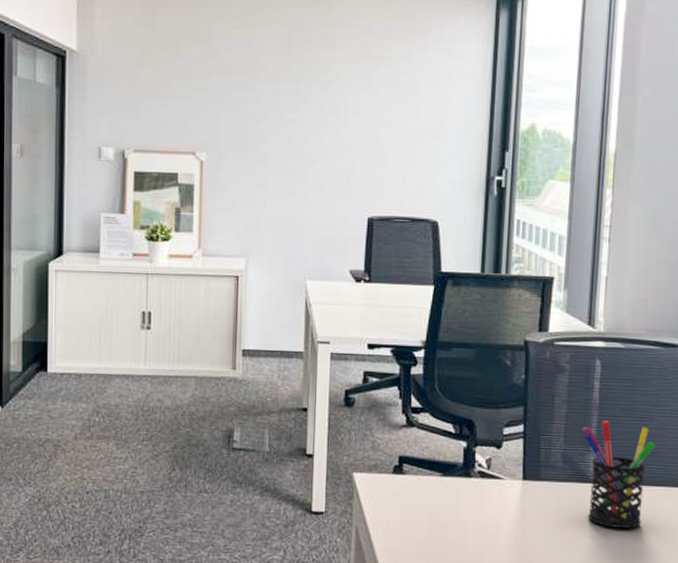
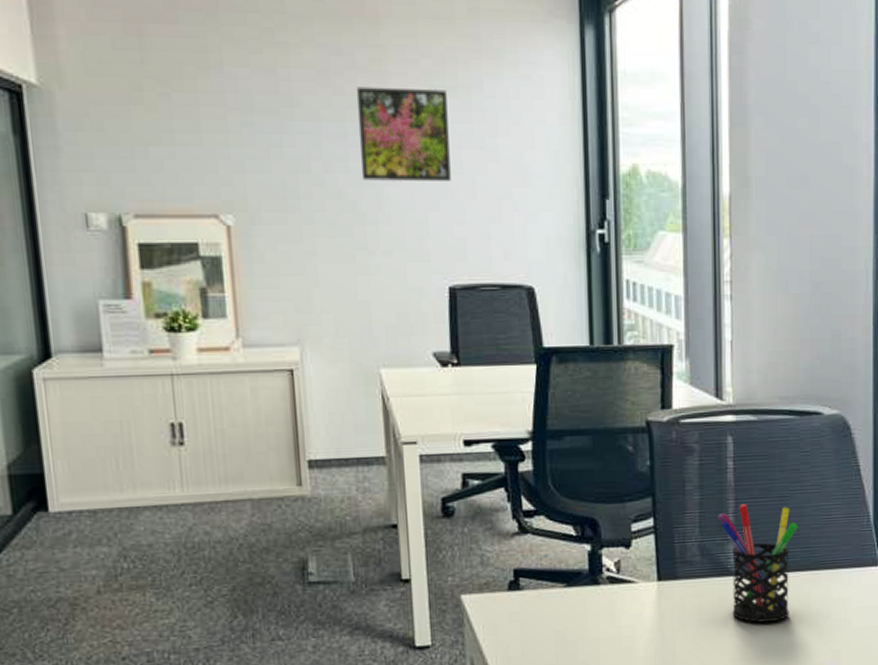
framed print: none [307,56,381,132] -> present [356,86,451,181]

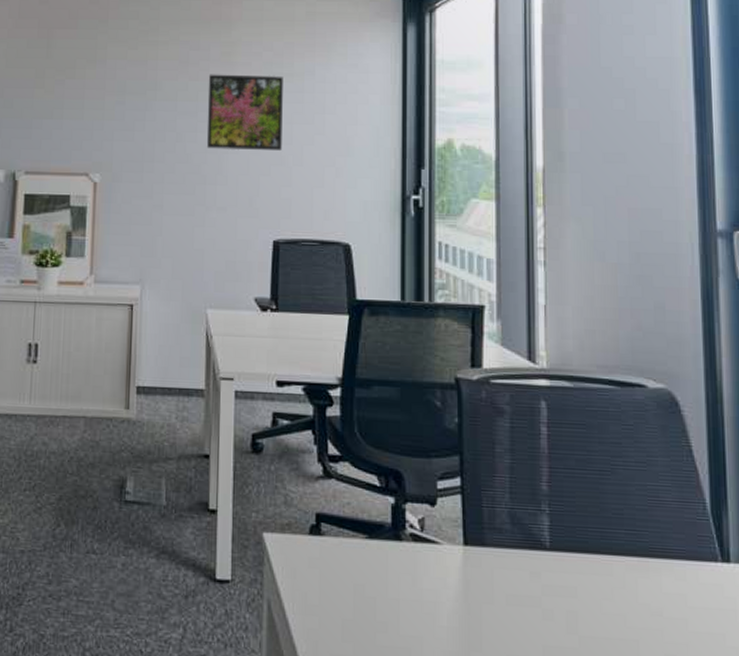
pen holder: present [717,504,798,623] -> none [529,473,621,610]

